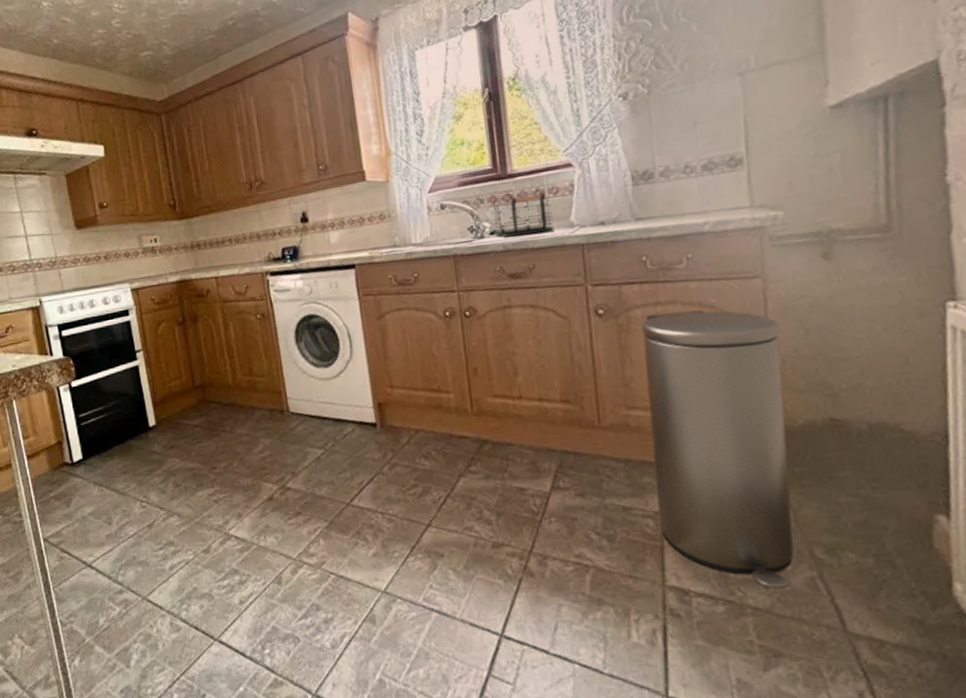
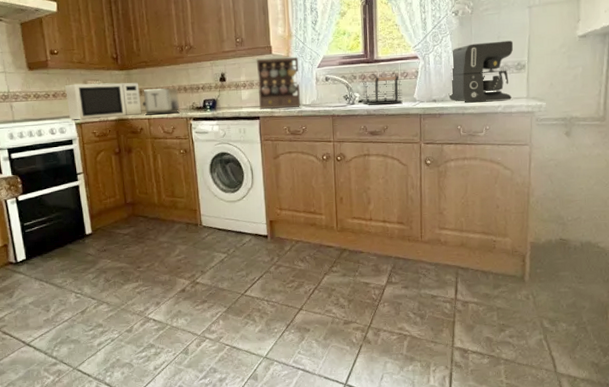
microwave: none [117,233,208,285] -> present [65,82,142,120]
toaster: none [207,236,253,273] -> present [142,88,179,115]
spice rack: none [345,181,410,256] -> present [256,56,301,110]
coffee maker: none [621,125,725,222] -> present [448,40,514,103]
pedal bin: present [641,310,794,589] -> none [453,165,536,347]

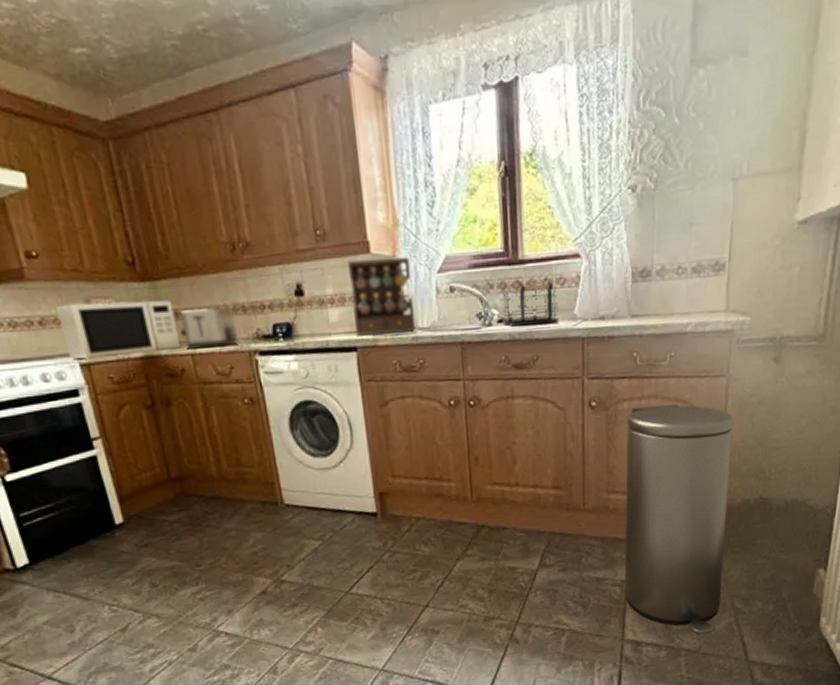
coffee maker: present [448,40,514,103] -> none [621,229,711,320]
pedal bin: none [453,165,536,347] -> present [624,404,733,634]

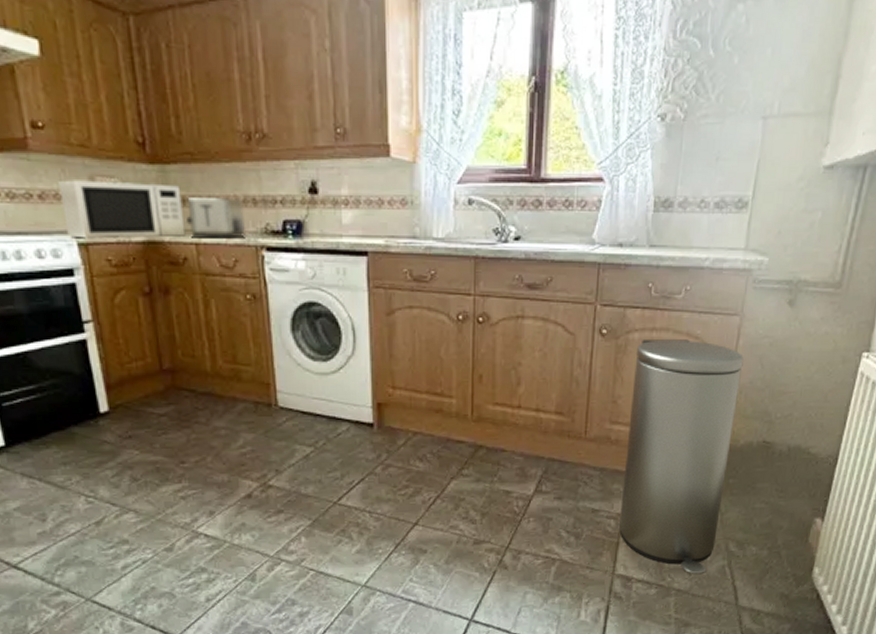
spice rack: present [347,256,416,337] -> none [365,162,431,242]
dish rack: present [501,283,559,327] -> none [519,204,578,246]

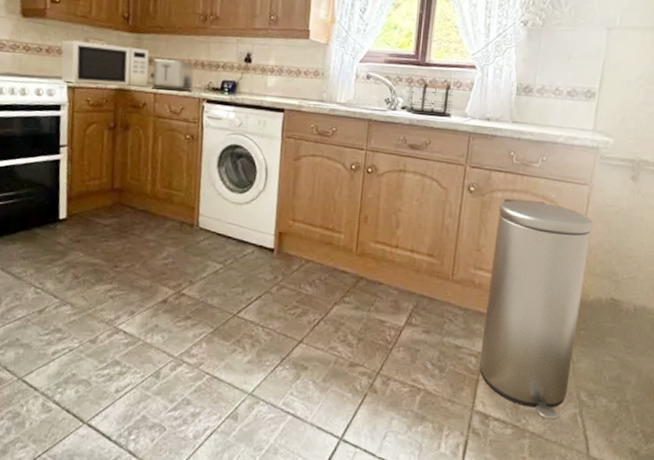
dish rack: none [519,204,578,246] -> present [405,82,454,117]

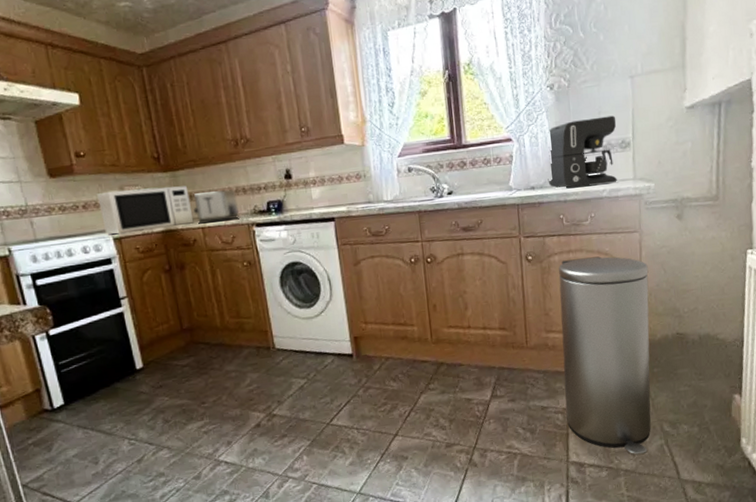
dish rack: present [405,82,454,117] -> none [450,162,498,198]
coffee maker: none [504,60,586,131] -> present [548,115,617,188]

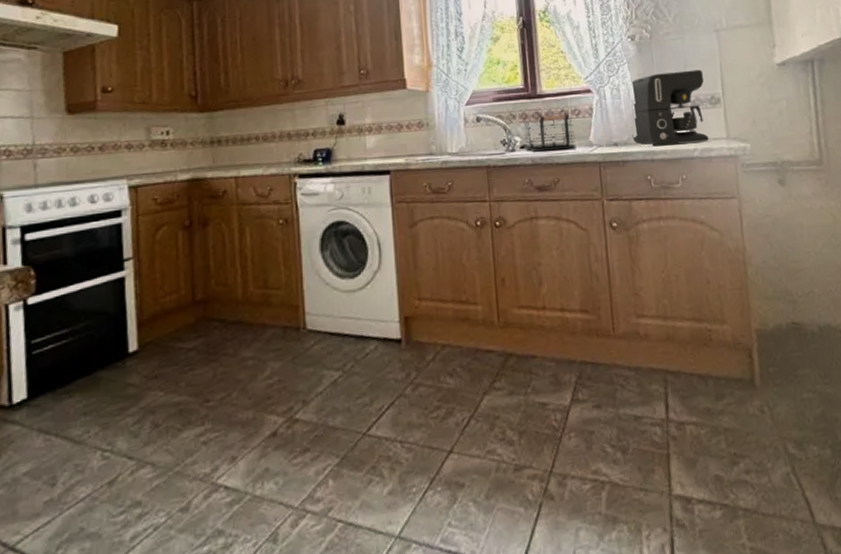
microwave: present [97,185,194,235] -> none [118,128,227,182]
toaster: present [193,190,239,224] -> none [228,135,280,172]
dish rack: none [450,162,498,198] -> present [523,114,576,152]
pedal bin: present [558,256,651,456] -> none [648,225,773,488]

